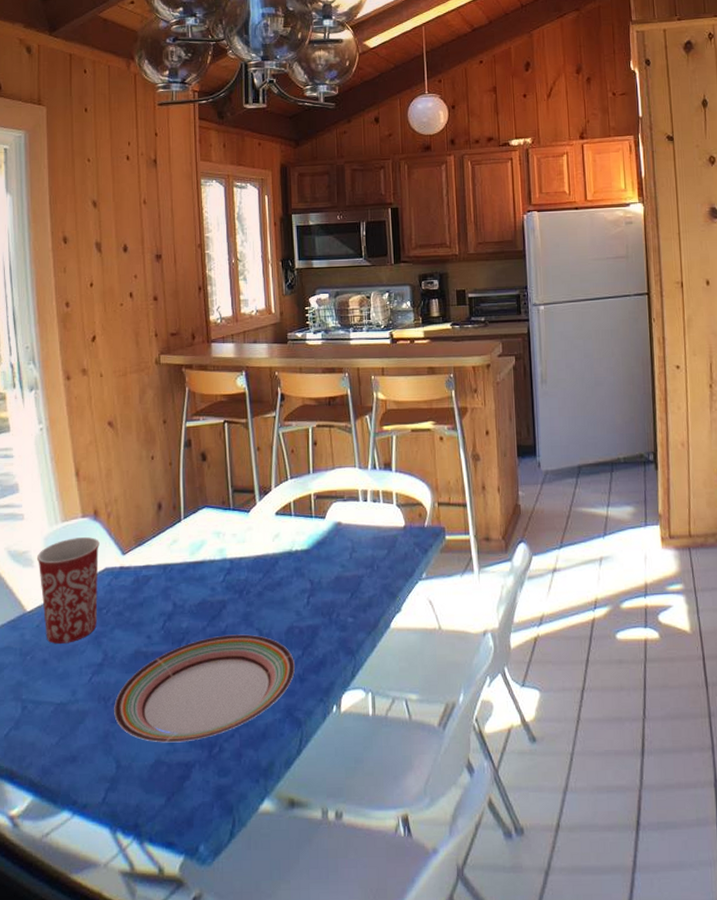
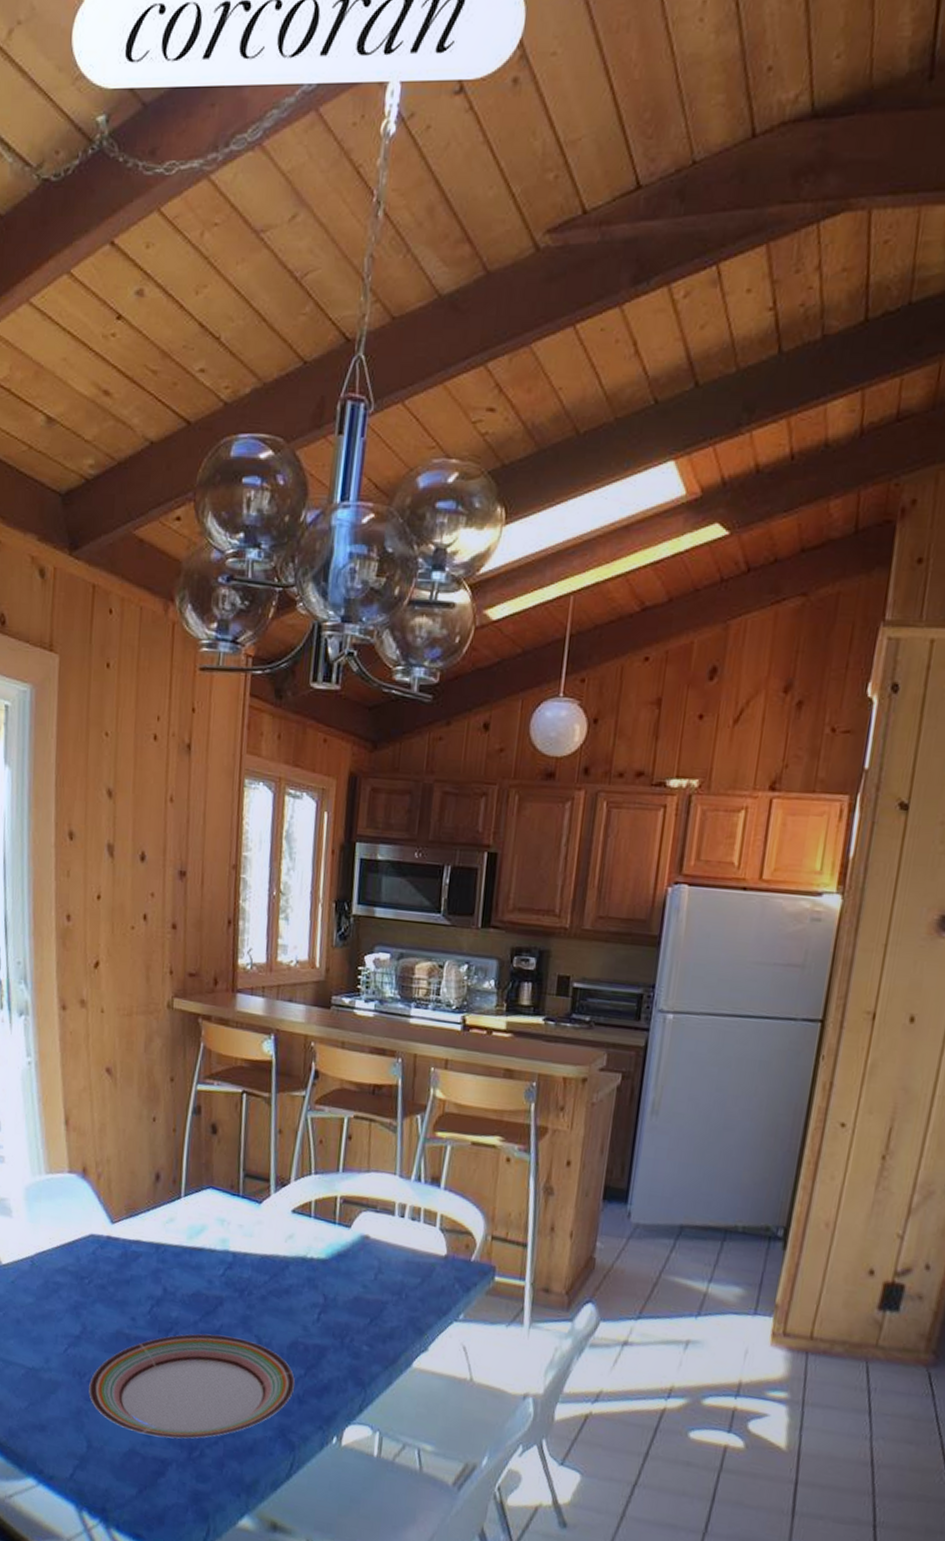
mug: present [36,537,100,644] -> none [15,1193,87,1308]

